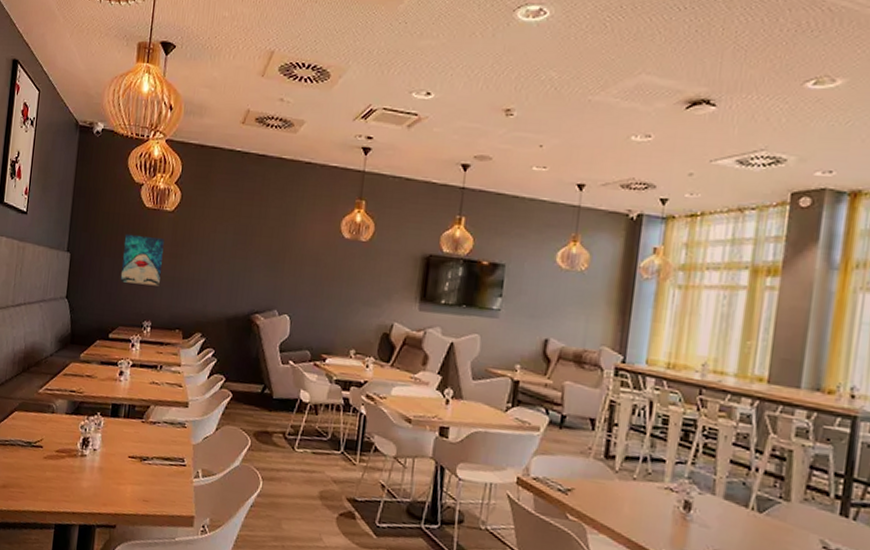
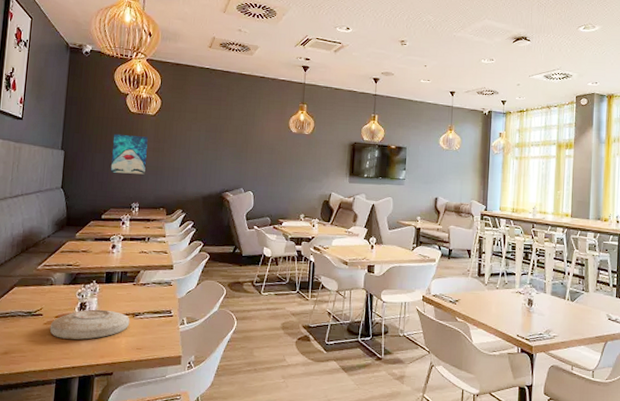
plate: none [50,446,137,482] -> present [49,309,130,340]

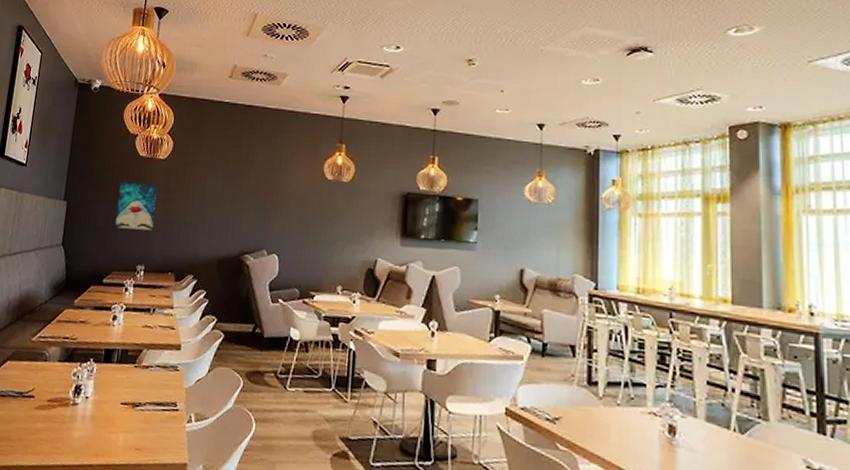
plate: present [49,309,130,340] -> none [41,393,129,432]

